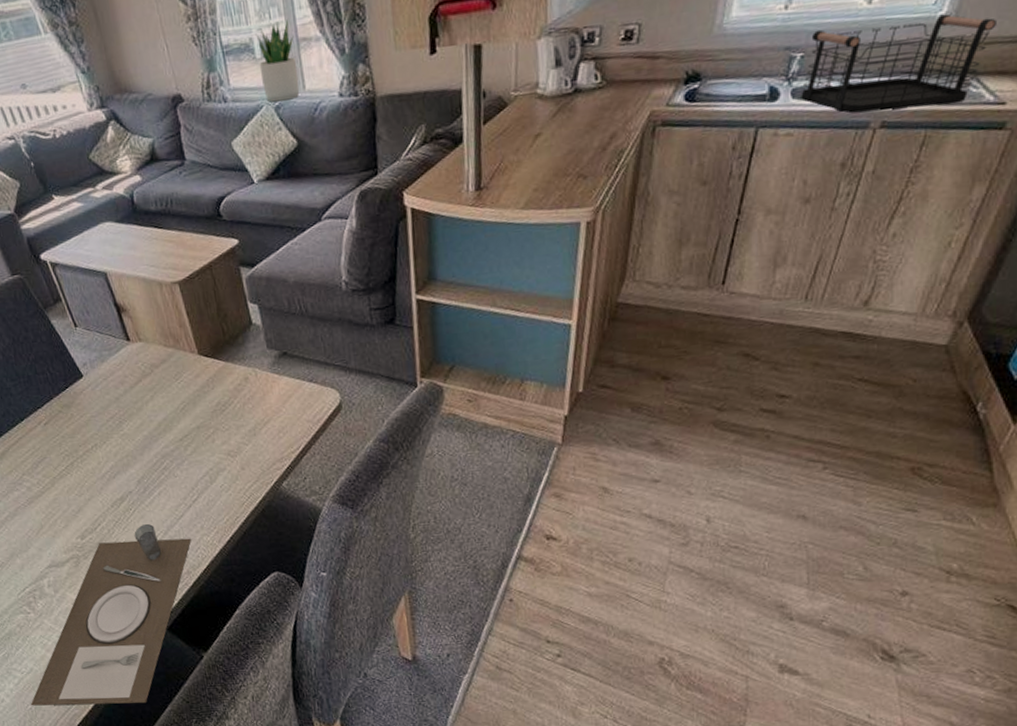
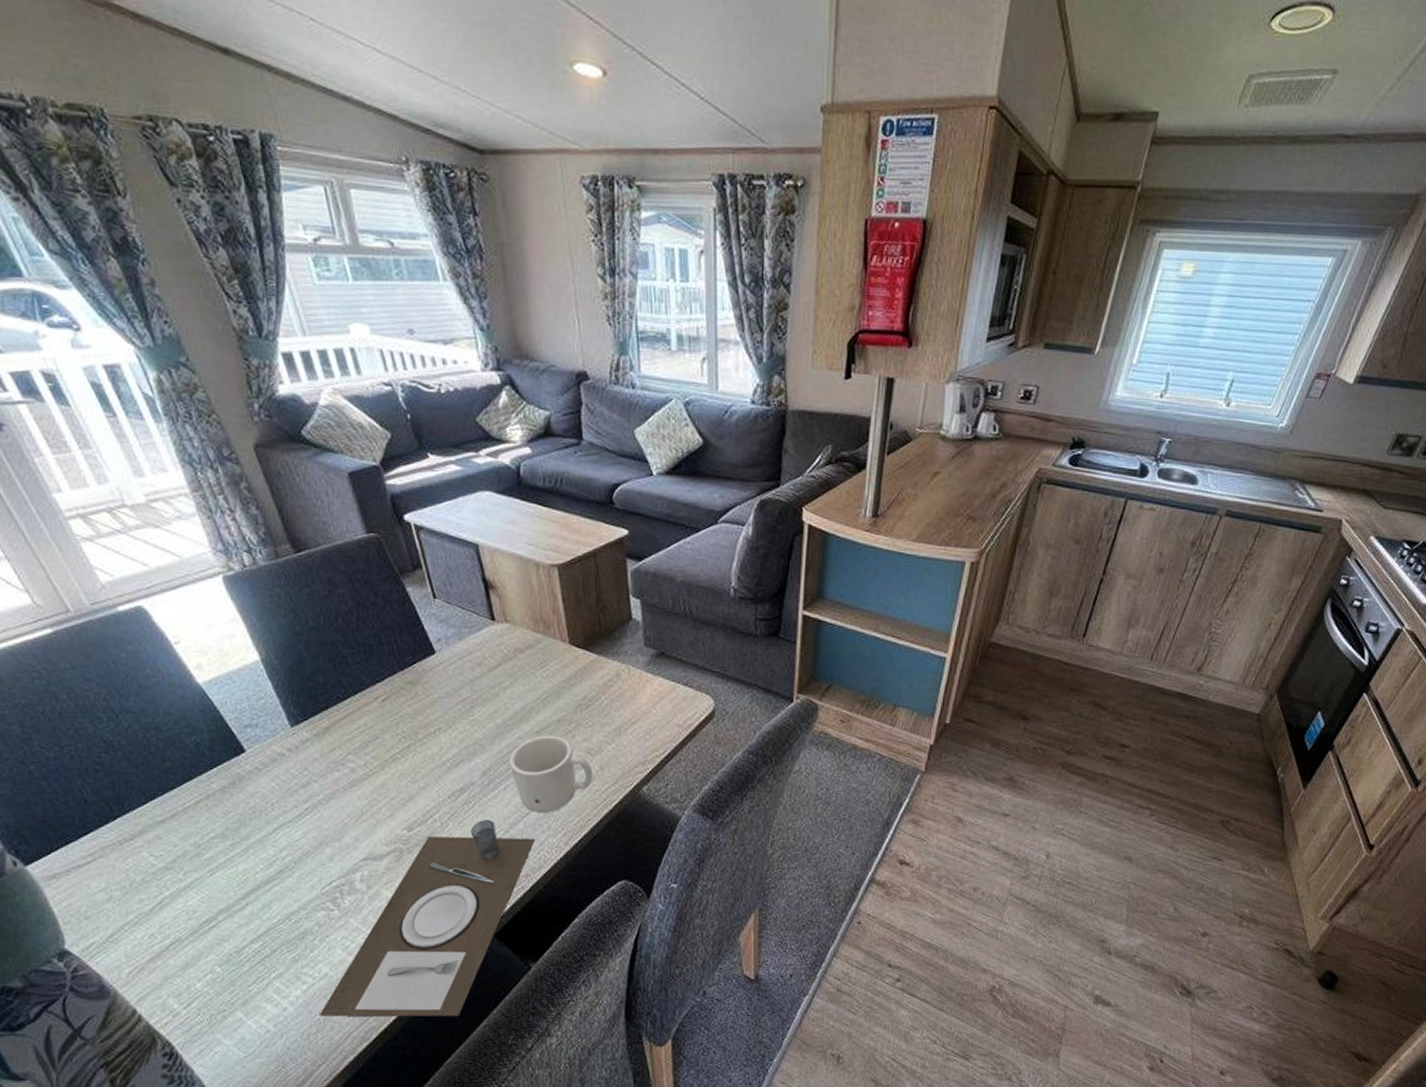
mug: none [159,441,236,515] -> present [509,736,593,814]
planter: present [255,20,300,102] -> none [673,317,713,398]
dish rack: present [801,14,996,114] -> none [1165,421,1322,503]

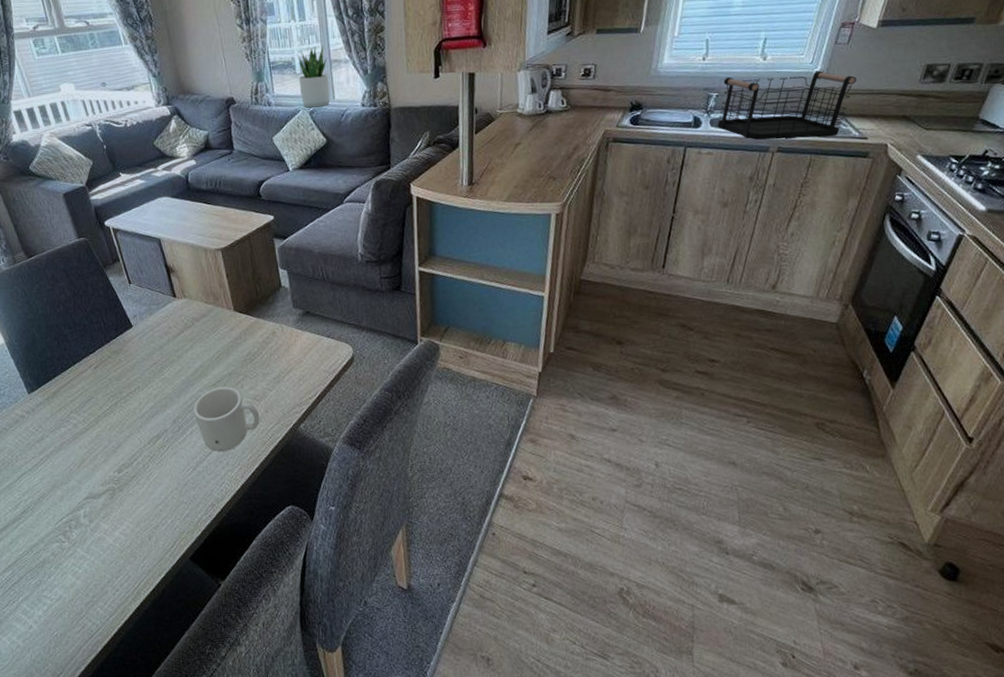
place setting: present [319,820,535,1017] -> none [56,460,217,633]
planter: none [673,317,713,398] -> present [297,45,330,108]
dish rack: none [1165,421,1322,503] -> present [717,70,857,141]

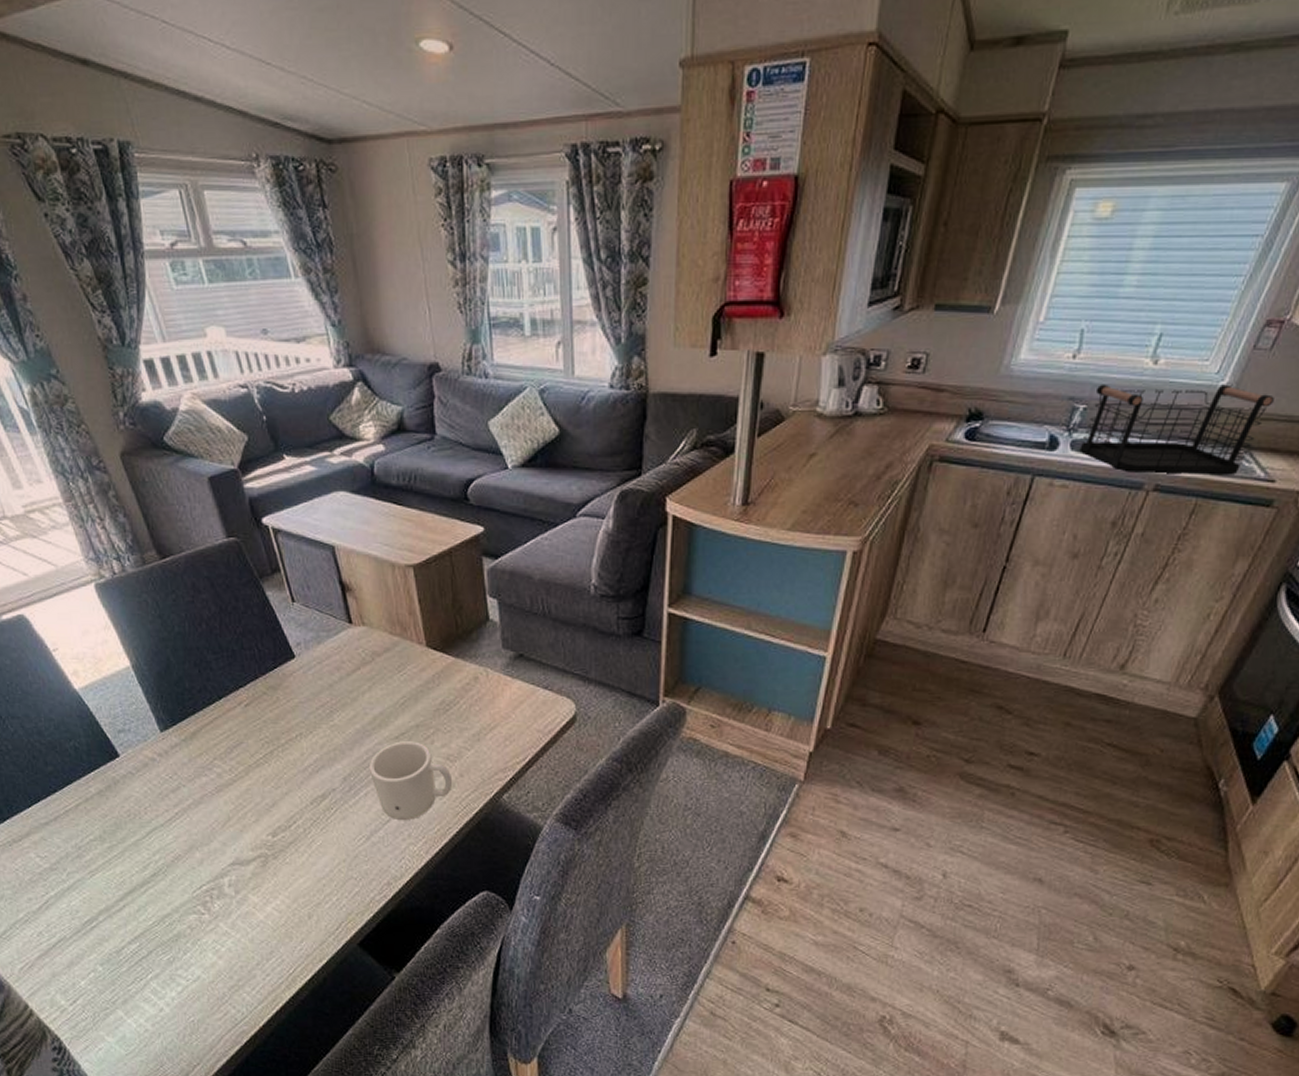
planter: present [297,45,330,108] -> none [527,299,568,385]

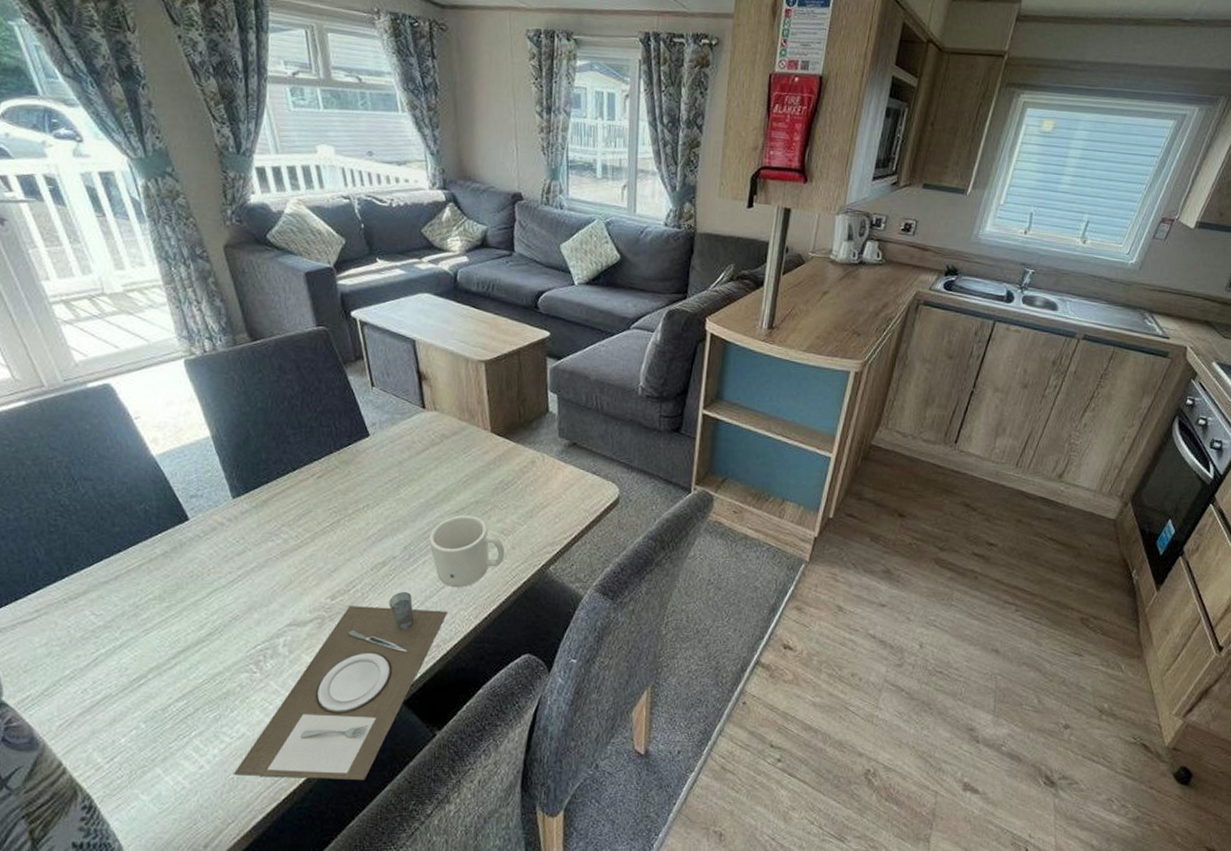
place setting: none [193,827,396,1024] -> present [233,592,447,780]
dish rack: present [1079,383,1274,474] -> none [1029,255,1168,331]

